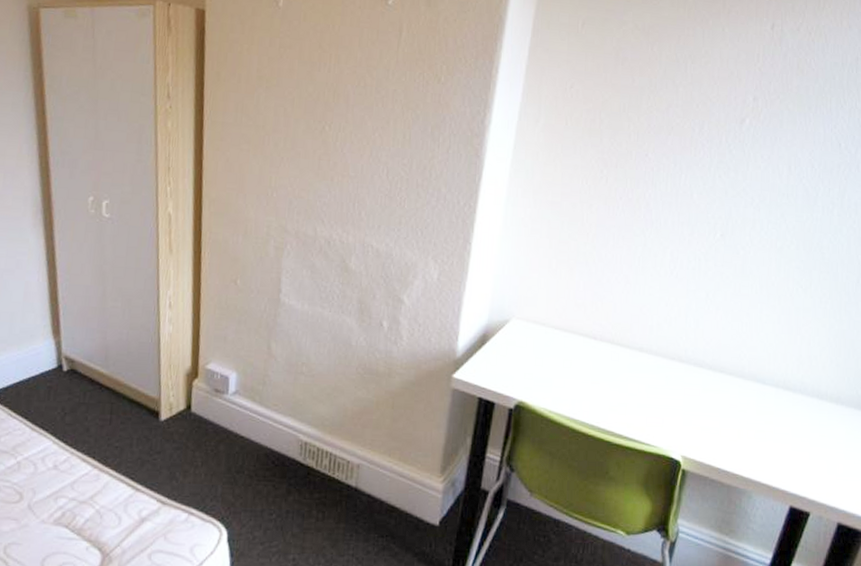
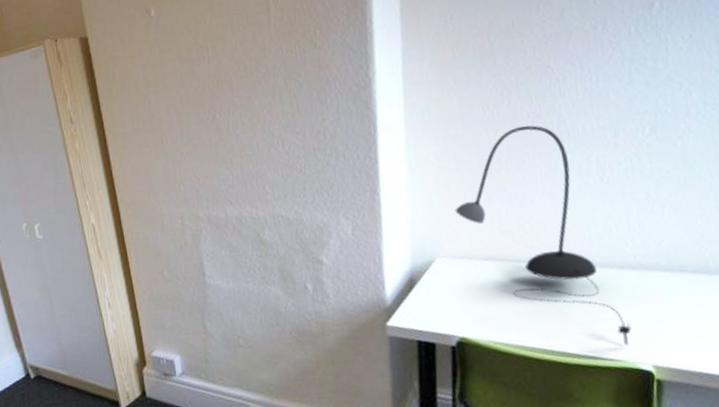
desk lamp: none [538,206,670,435] -> present [455,125,632,347]

